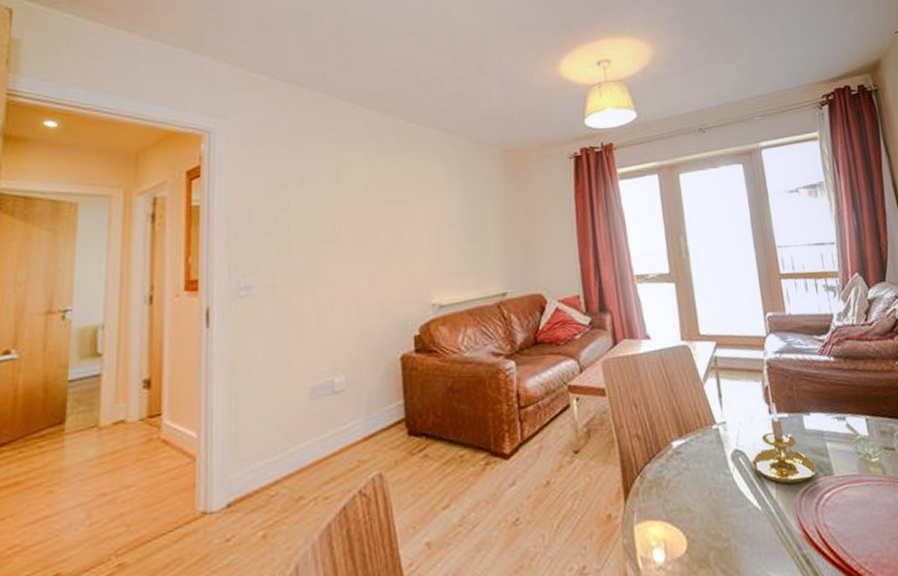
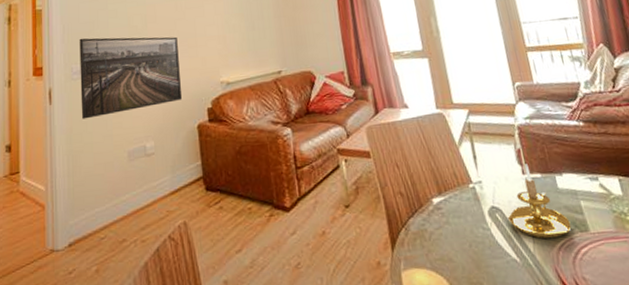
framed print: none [249,244,382,347] -> present [79,36,182,119]

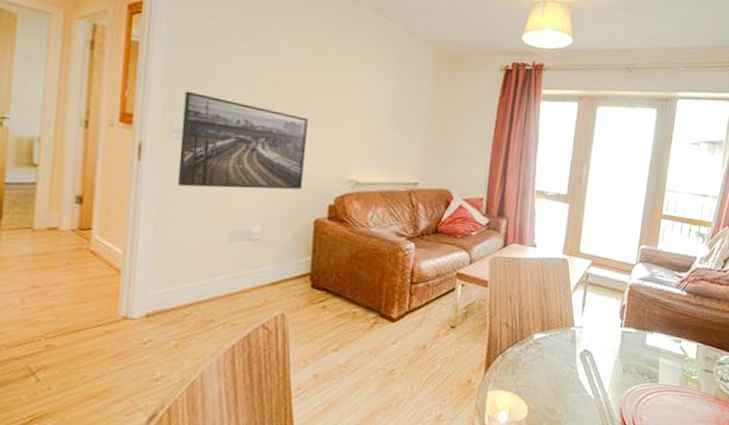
candle holder: present [507,164,572,239] -> none [594,319,646,384]

